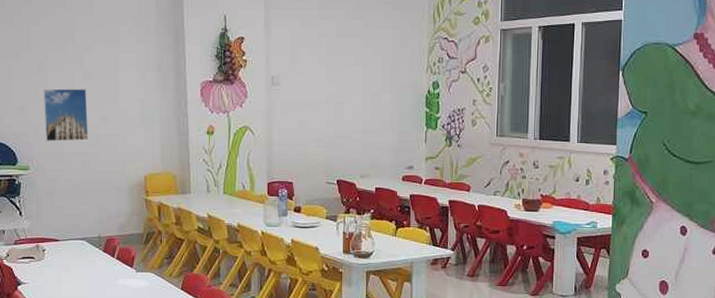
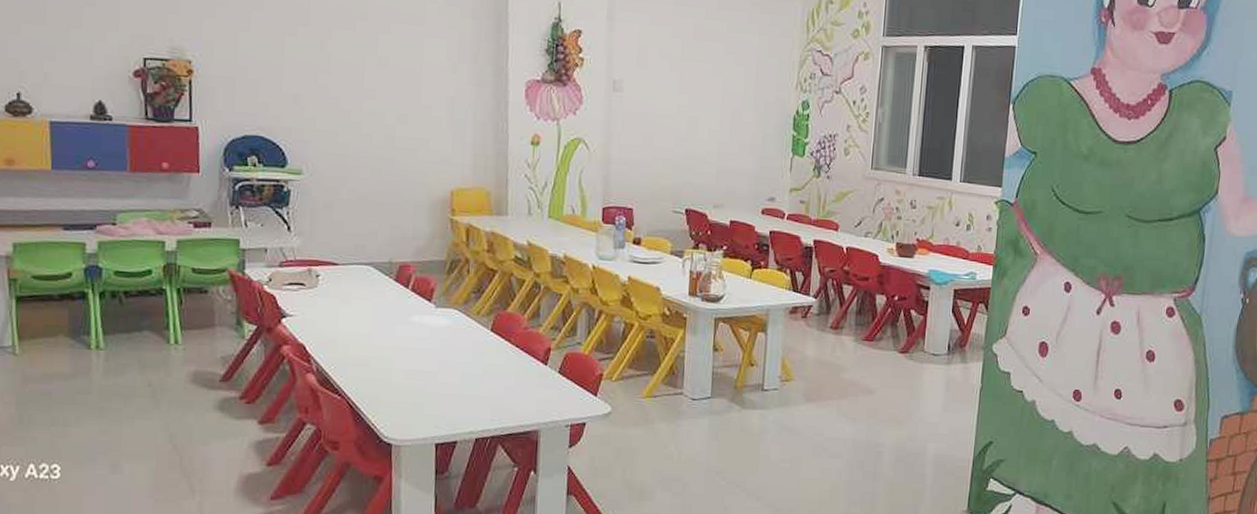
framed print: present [43,88,89,141] -> none [324,75,382,143]

